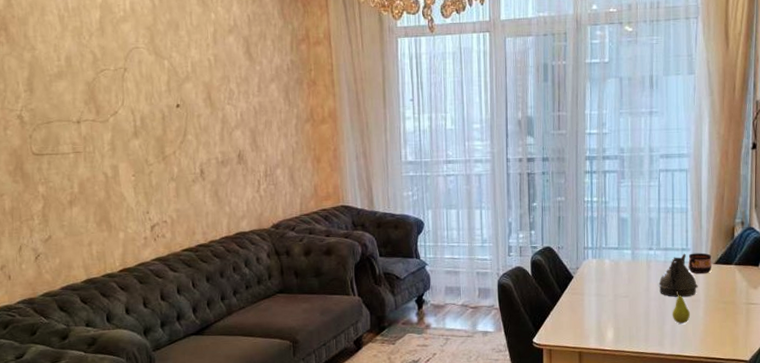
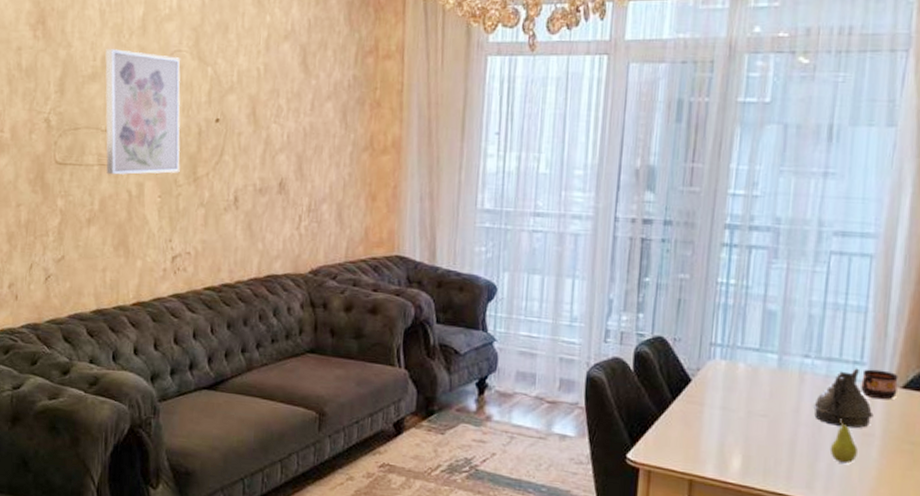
wall art: none [69,49,149,161] -> present [105,49,181,176]

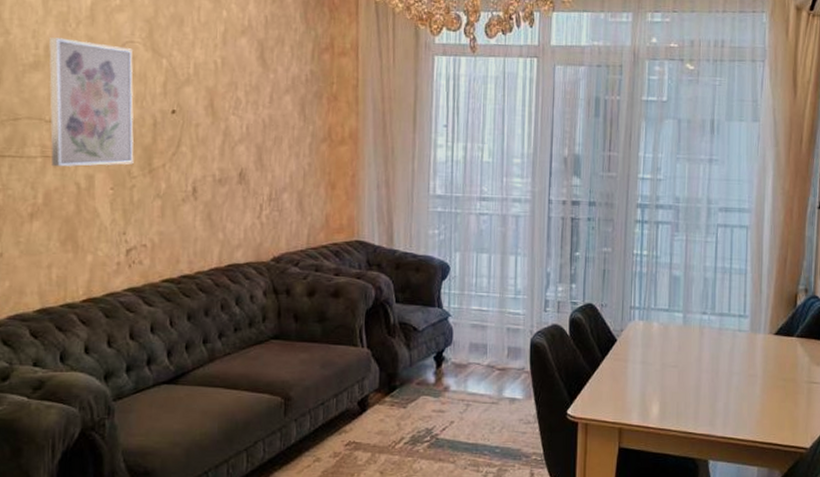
teapot: present [813,368,874,428] -> none [712,320,756,371]
fruit: present [829,418,858,464] -> none [725,364,746,401]
cup: present [861,369,898,400] -> none [745,321,772,346]

